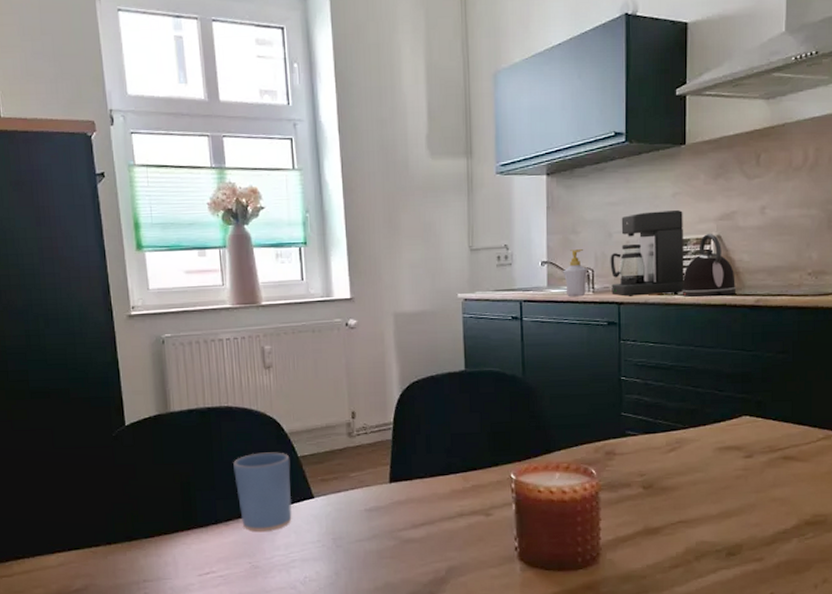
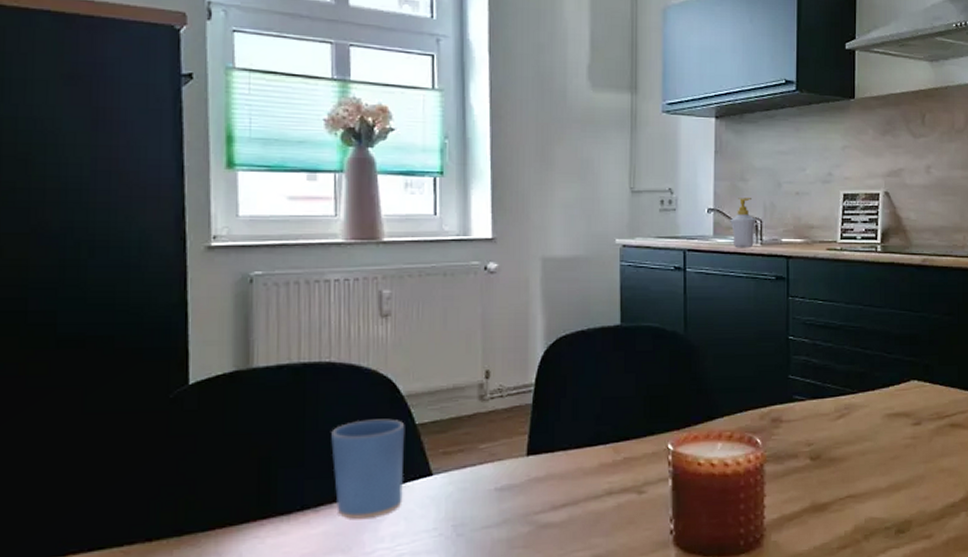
coffee maker: present [610,209,684,298] -> none [779,163,853,251]
kettle: present [682,233,737,298] -> none [851,189,904,255]

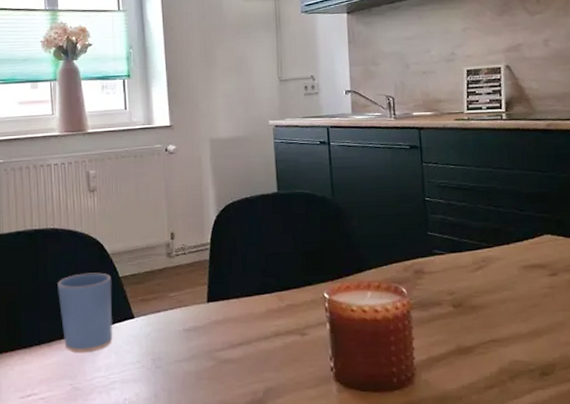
soap bottle: present [730,198,757,248] -> none [365,79,389,123]

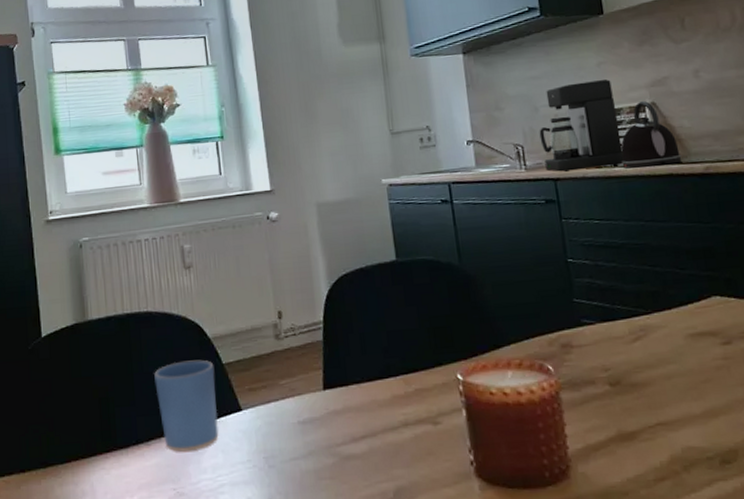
coffee maker: none [408,42,479,123] -> present [539,79,624,173]
kettle: none [477,63,528,123] -> present [621,100,682,170]

